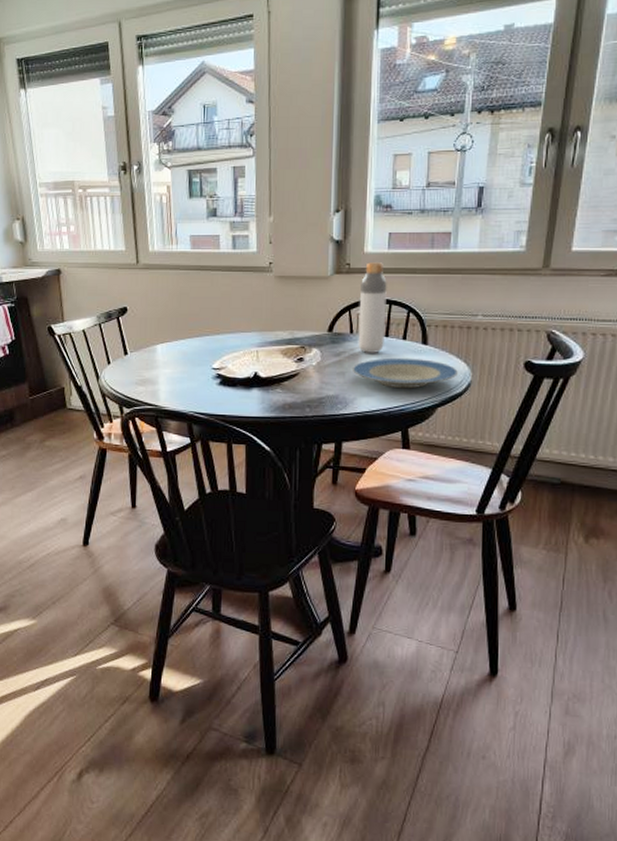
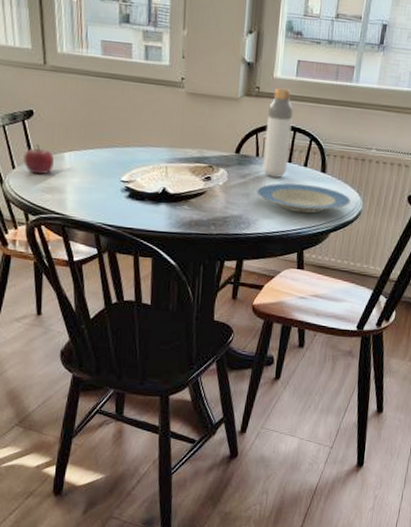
fruit: none [118,338,148,368] -> present [24,143,55,175]

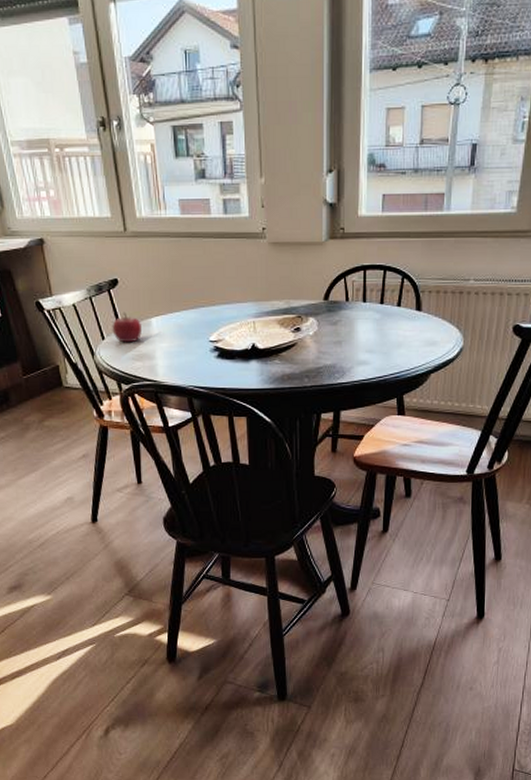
plate: present [256,183,351,214] -> none [348,325,450,356]
bottle: present [262,88,294,178] -> none [354,226,383,321]

